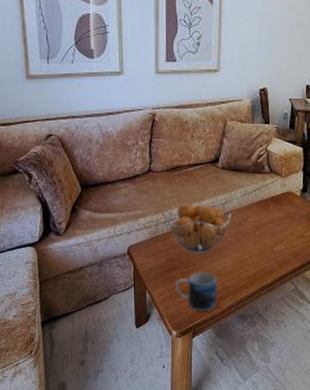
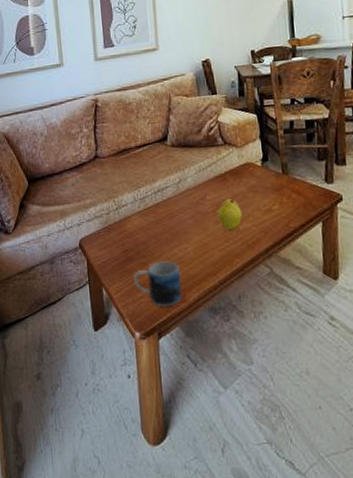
fruit basket: present [166,203,232,254] -> none [117,186,188,241]
fruit: none [256,222,278,250] -> present [217,198,242,230]

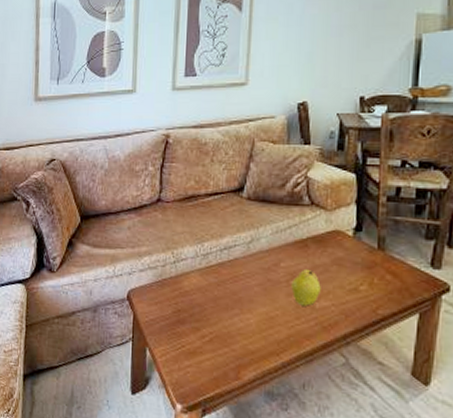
mug: present [133,261,182,307] -> none [182,329,238,382]

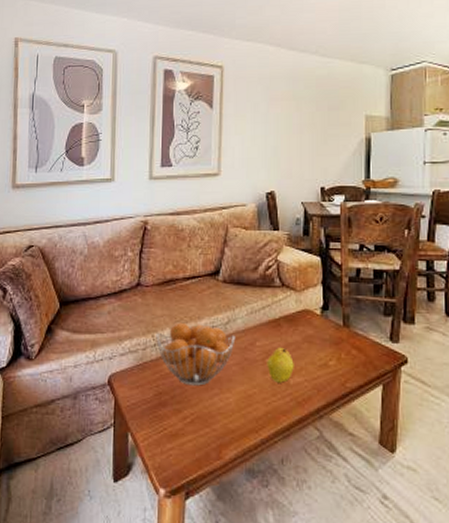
fruit basket: none [176,239,259,305] -> present [156,322,236,386]

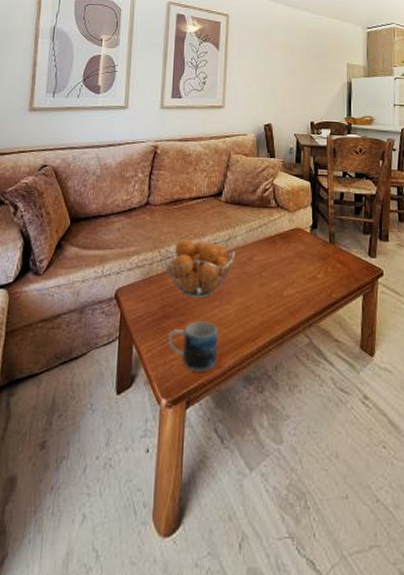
mug: none [164,410,218,463] -> present [167,321,219,372]
fruit: present [267,347,294,383] -> none [263,261,287,294]

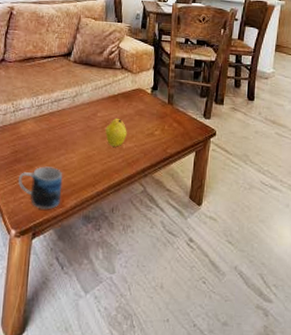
fruit basket: present [162,239,236,299] -> none [15,93,81,147]
fruit: none [263,261,287,294] -> present [105,118,127,147]

